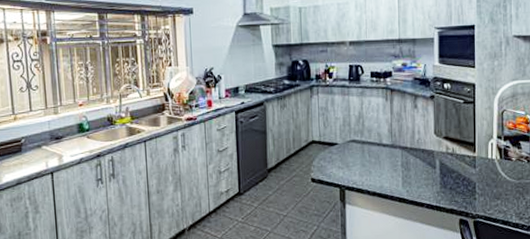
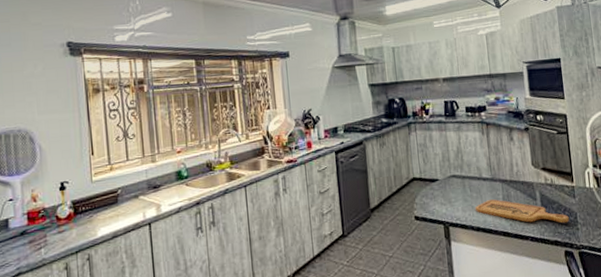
cutting board: none [372,166,467,192] -> present [475,199,569,223]

